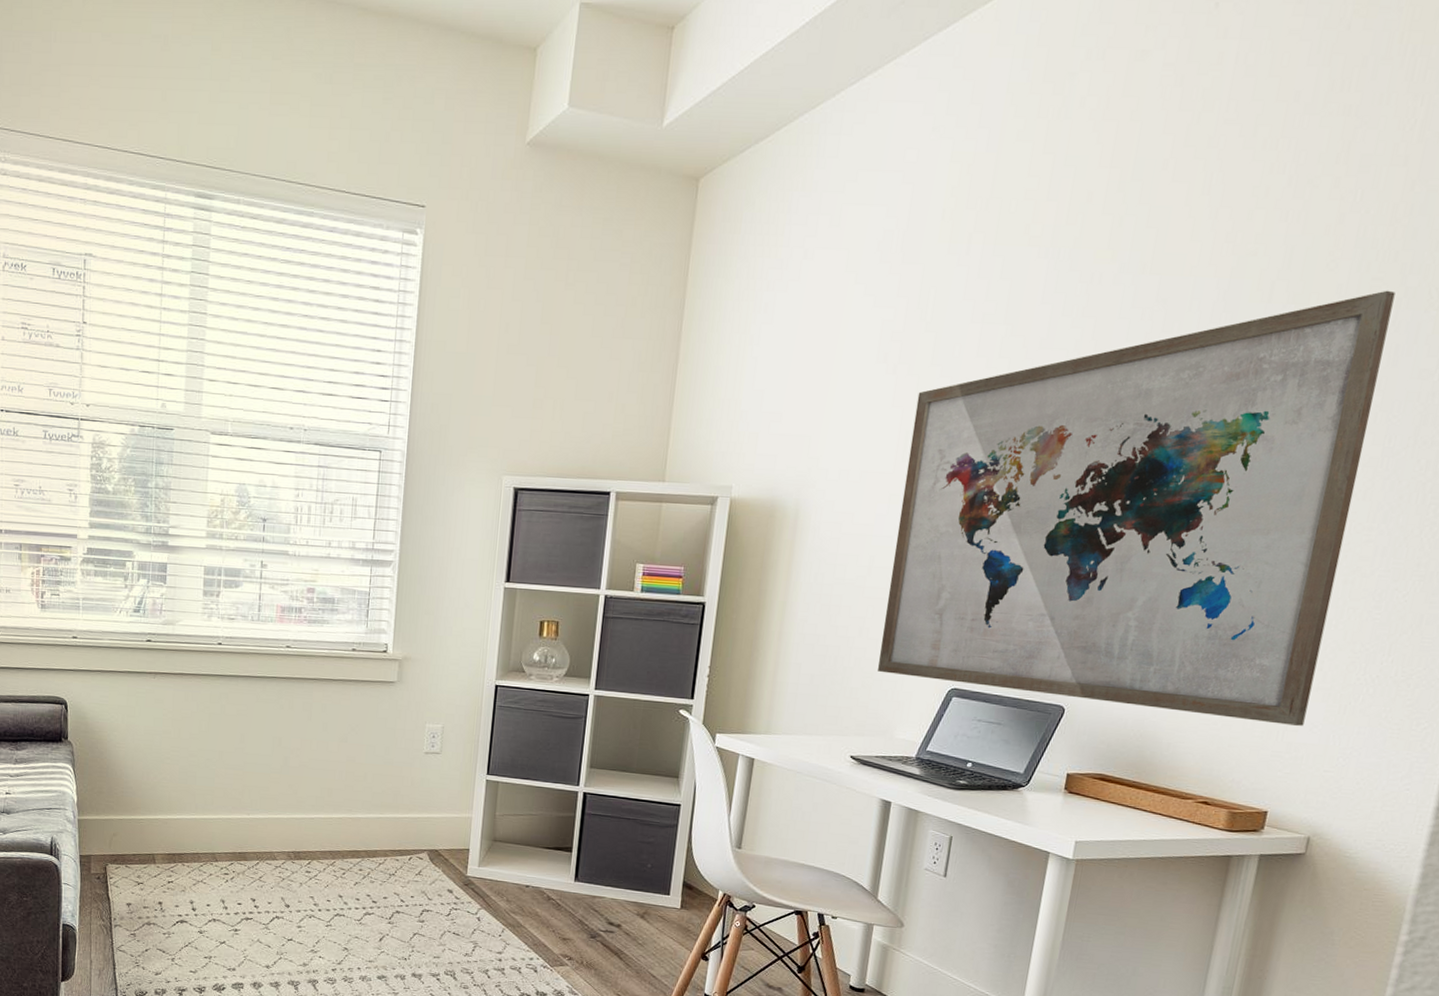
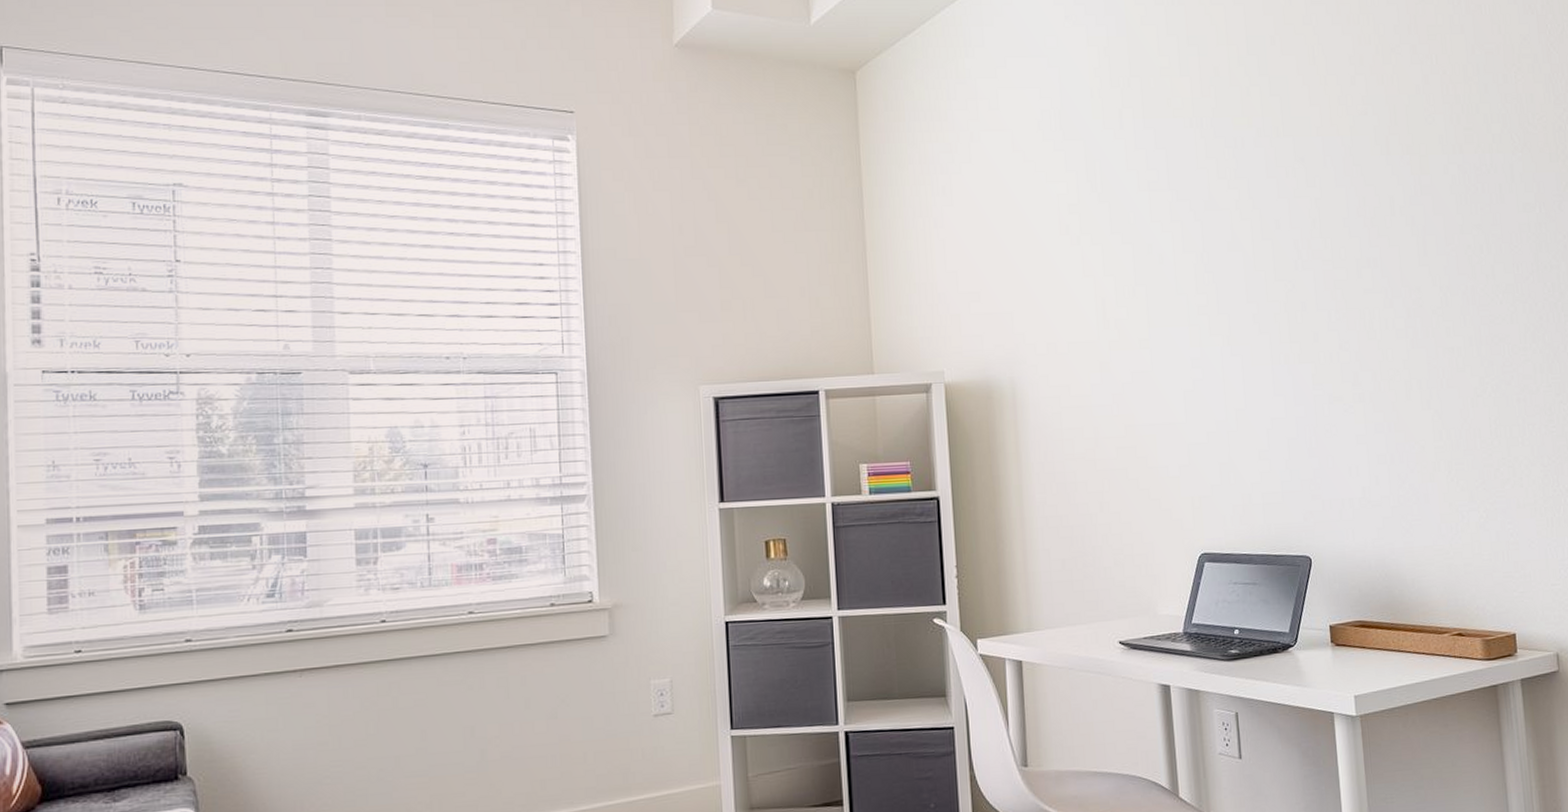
wall art: present [878,290,1396,726] -> none [1105,137,1522,547]

